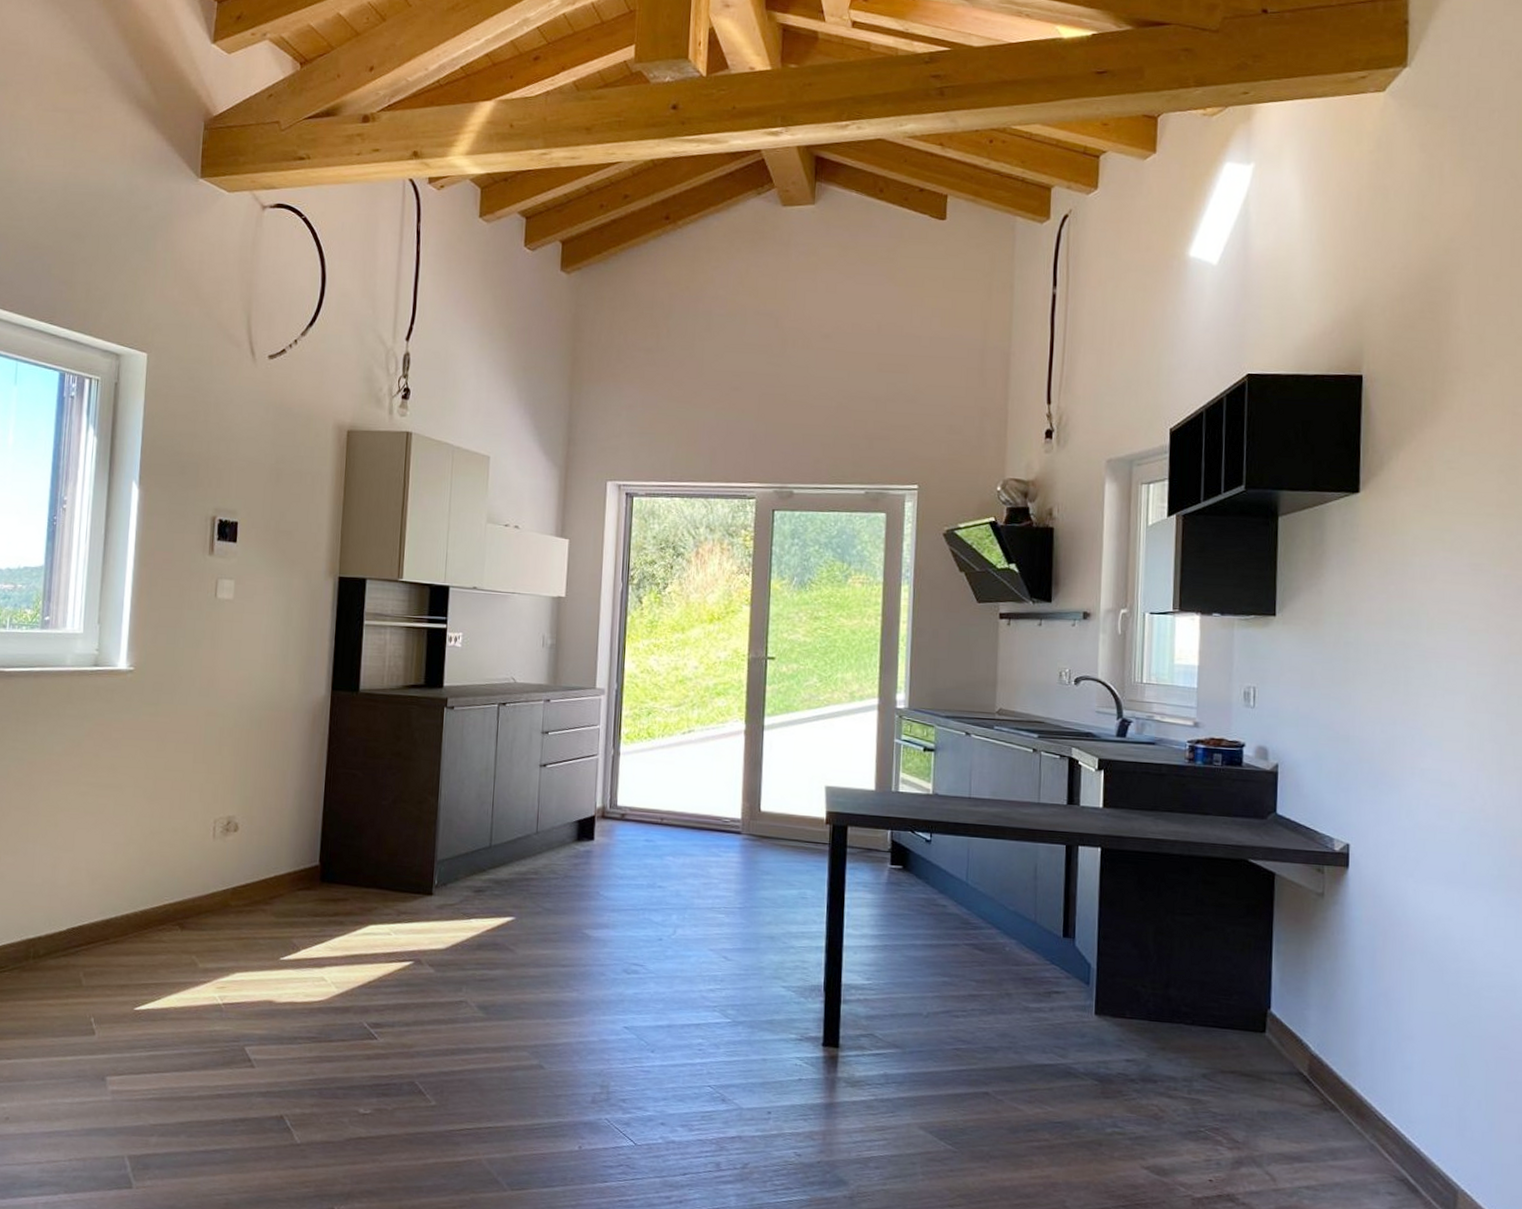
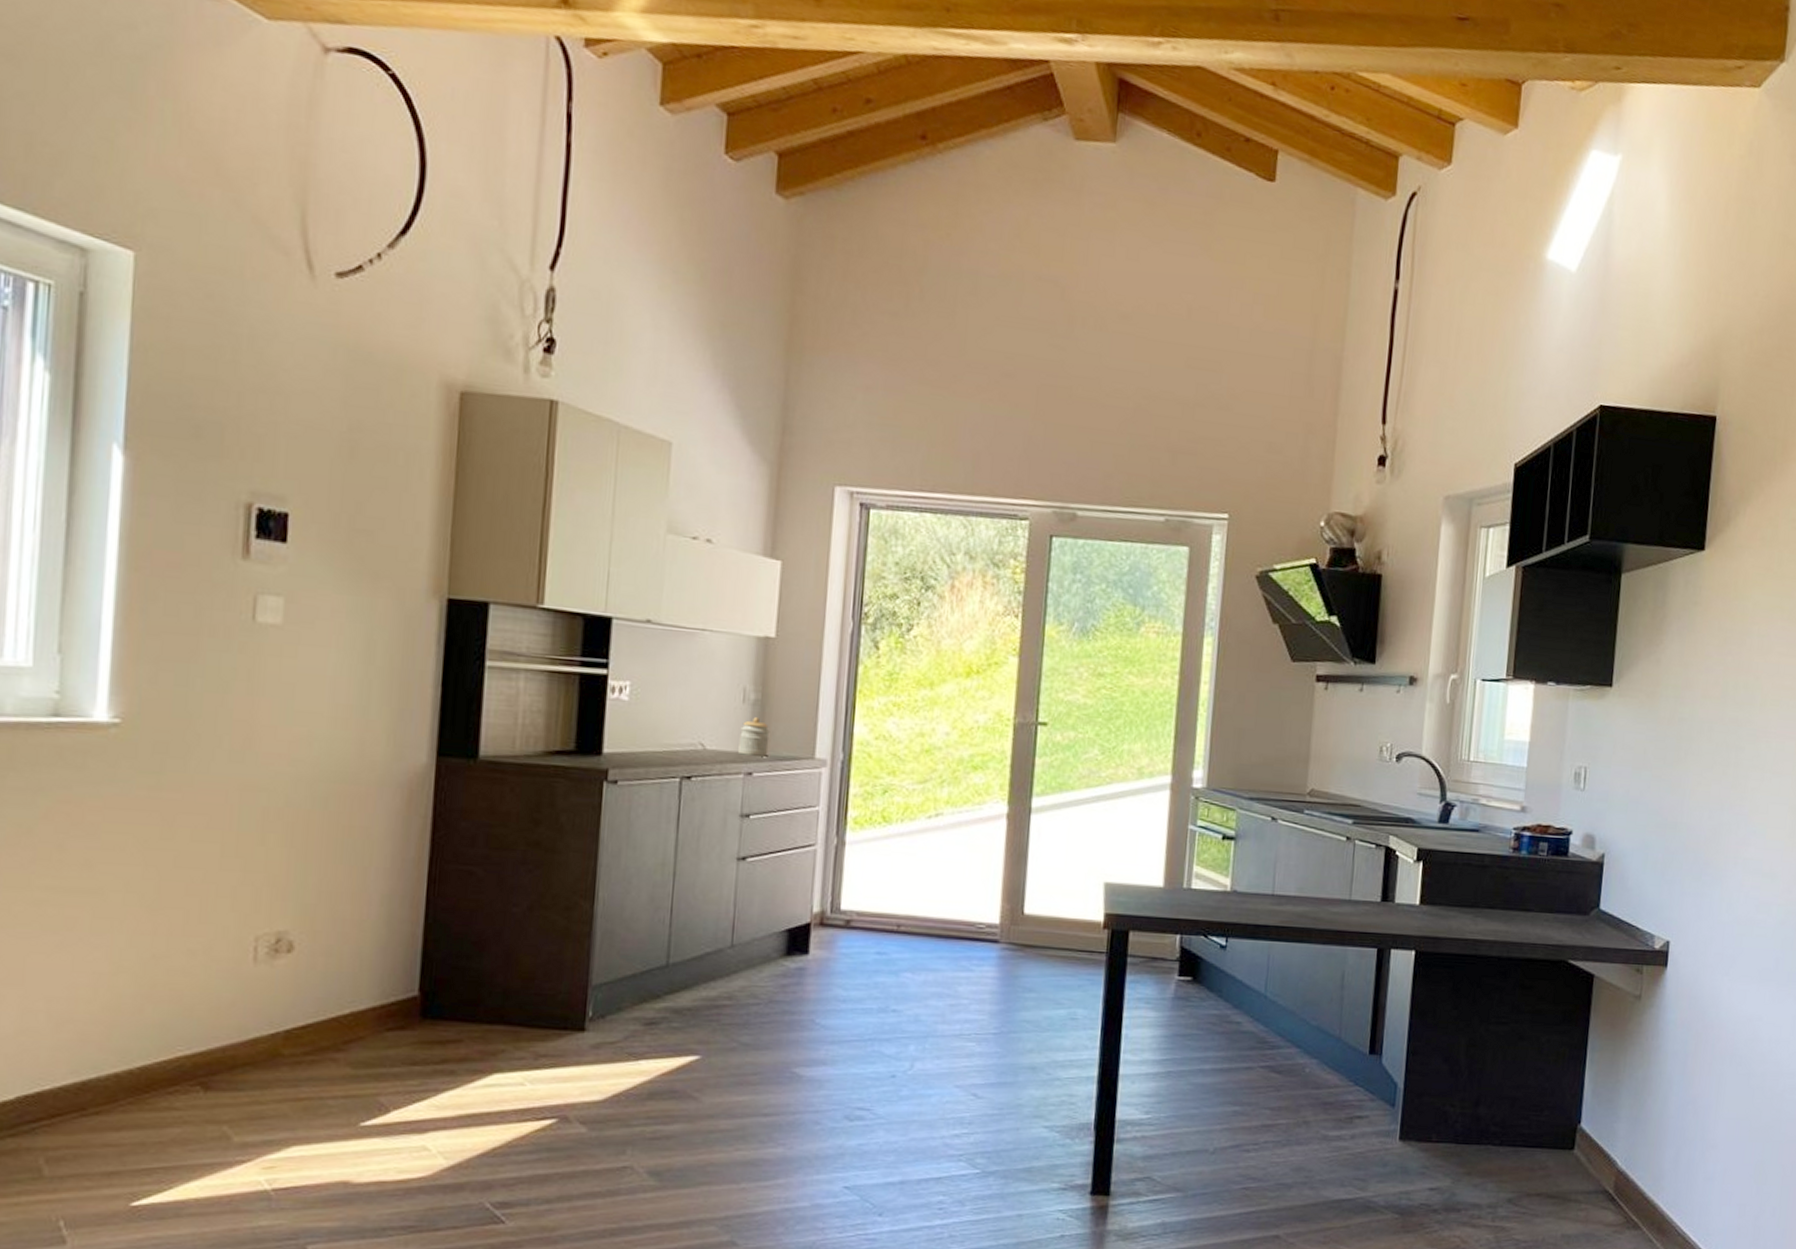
jar: none [539,658,563,687] -> present [737,717,770,757]

